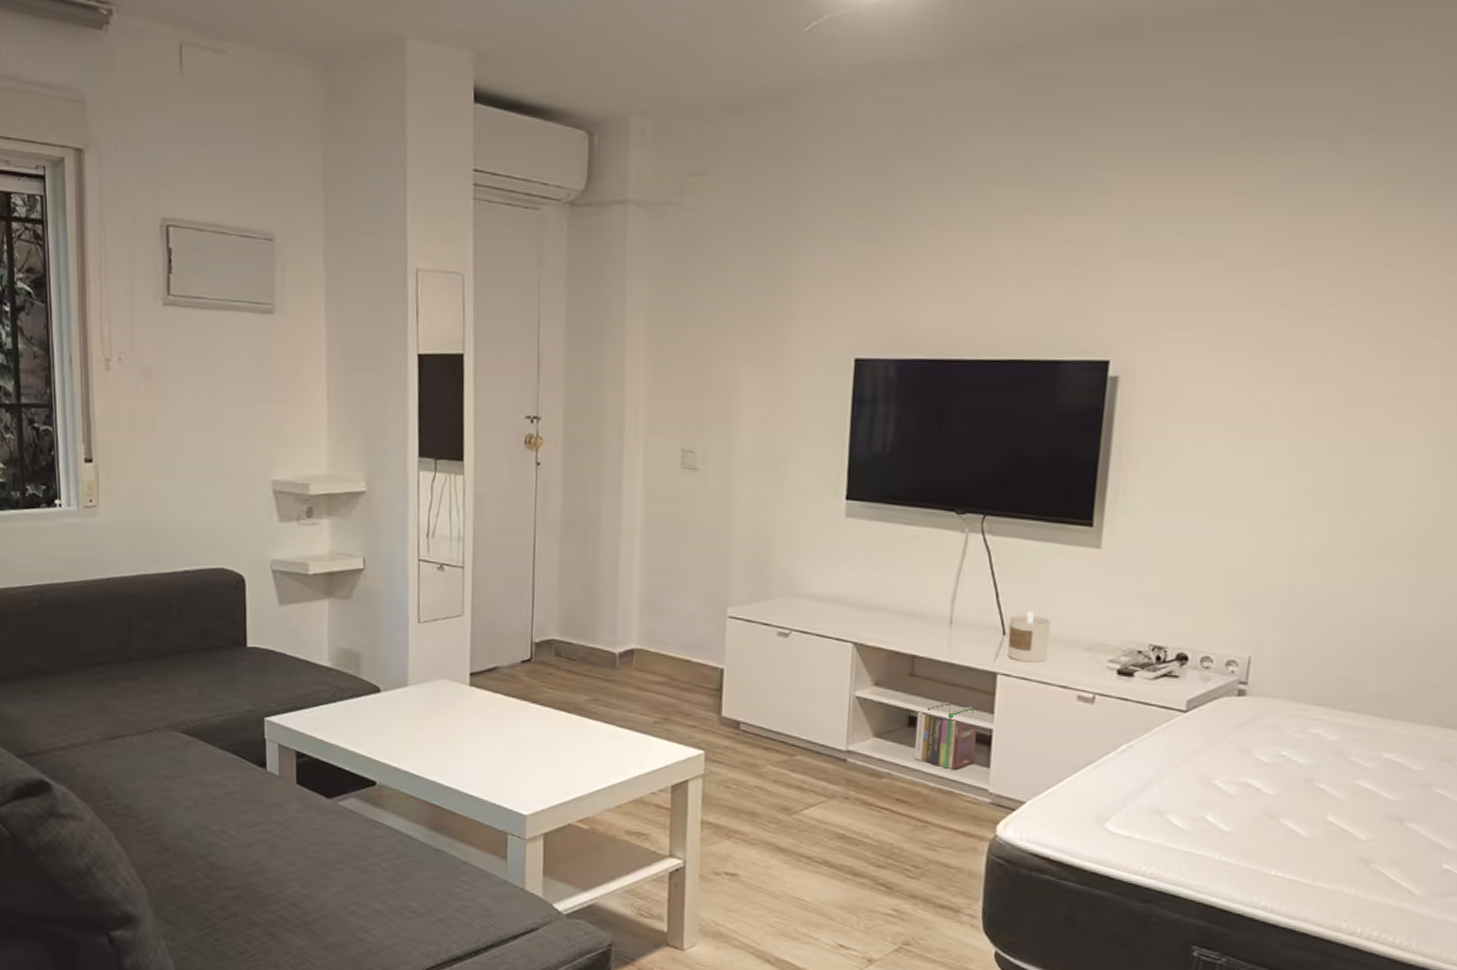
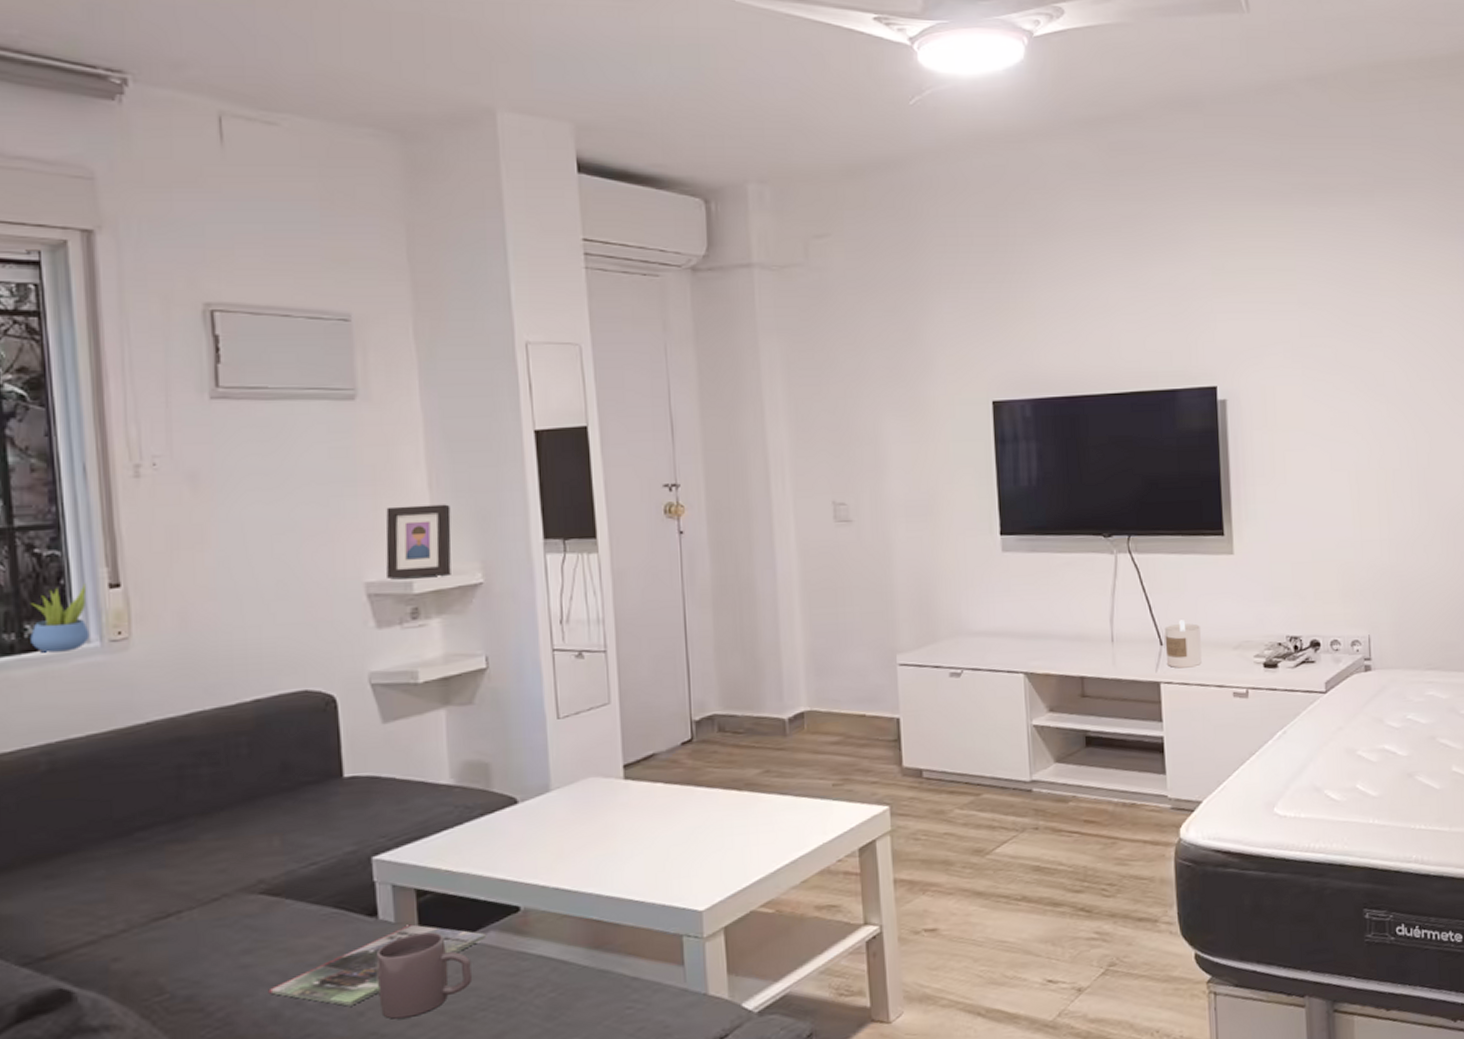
succulent plant: none [30,456,70,512] -> present [30,583,90,654]
magazine: none [184,779,349,838] -> present [268,924,487,1007]
mug: none [262,788,336,857] -> present [376,932,473,1019]
picture frame: none [289,414,344,481] -> present [386,504,451,580]
books: present [914,702,977,771] -> none [1092,717,1151,783]

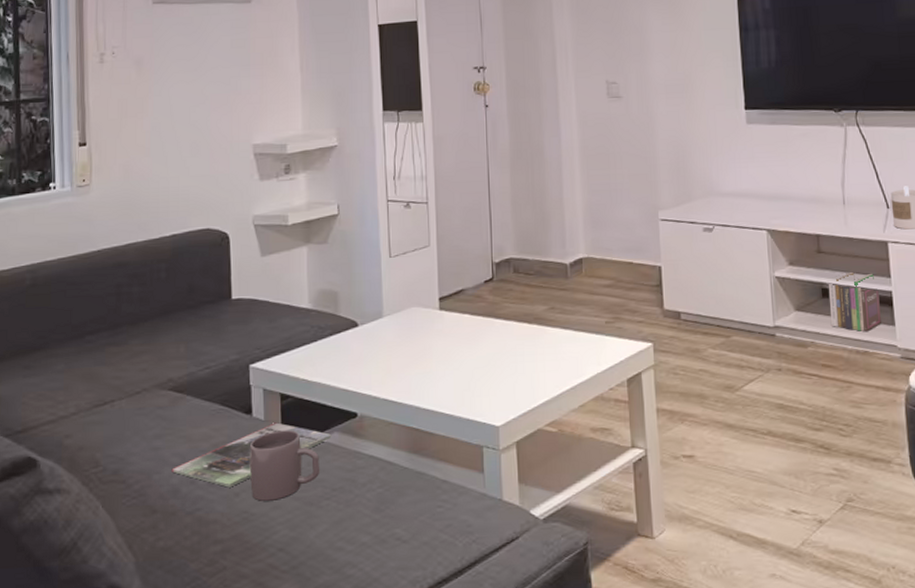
succulent plant: present [30,583,90,654] -> none [26,142,65,195]
picture frame: present [386,504,451,580] -> none [268,83,316,142]
books: none [1092,717,1151,783] -> present [827,272,881,332]

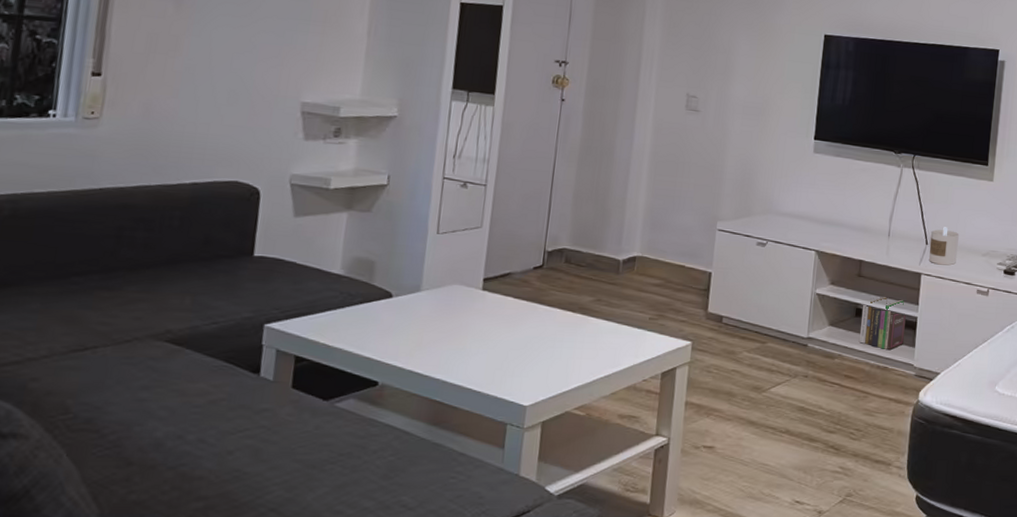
magazine: present [171,422,332,488] -> none [156,384,347,445]
mug: present [249,430,320,501] -> none [247,392,330,461]

